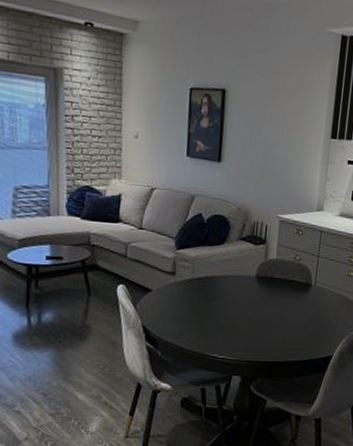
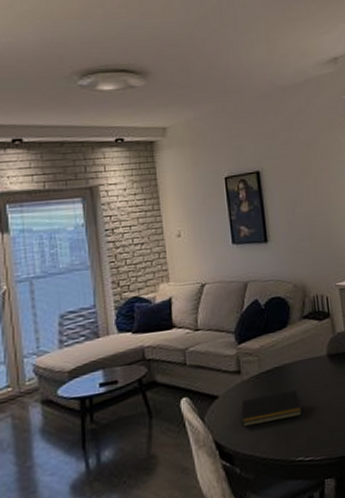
notepad: none [169,297,224,321] -> present [241,389,302,427]

